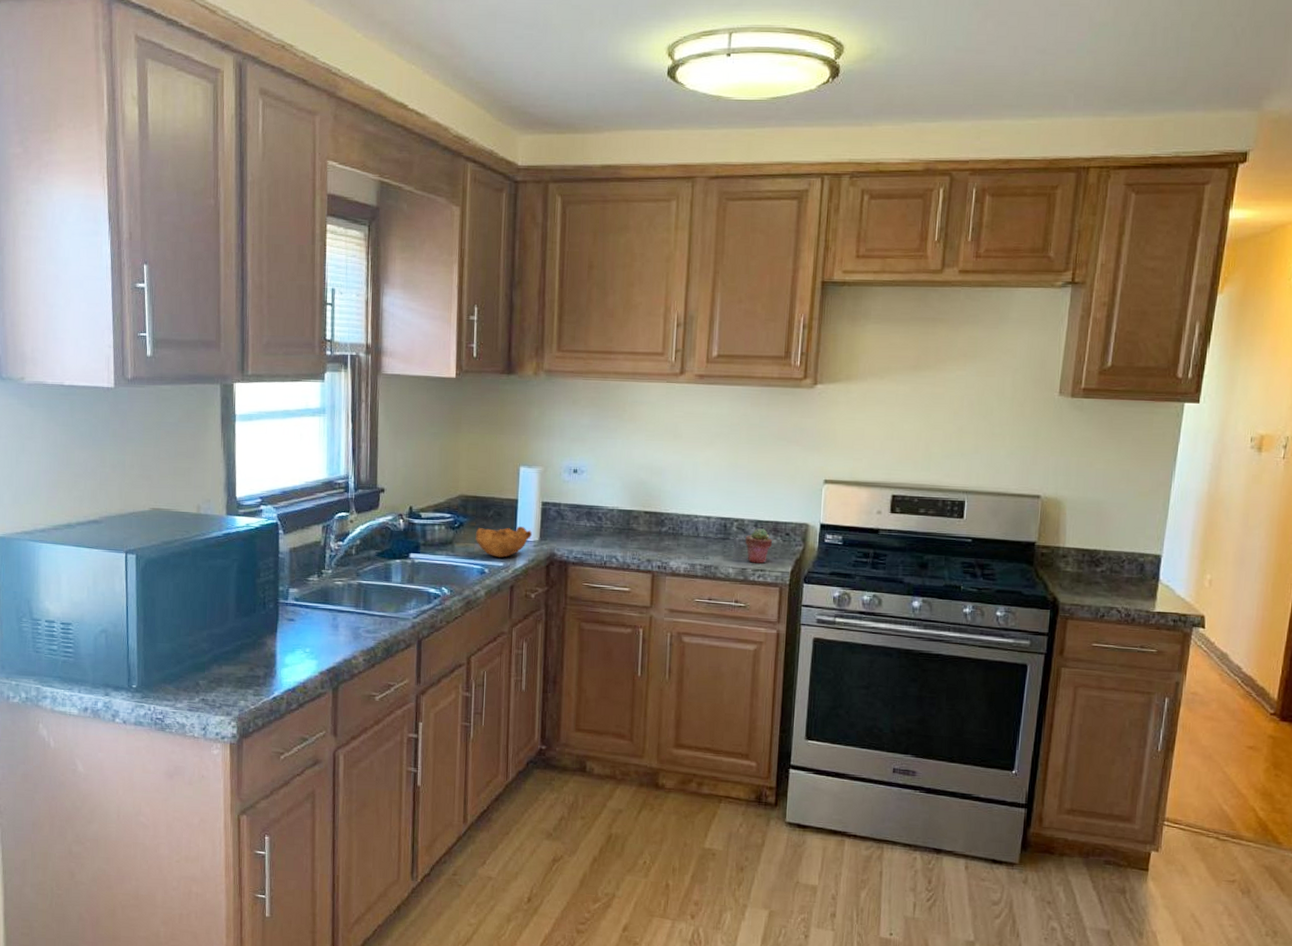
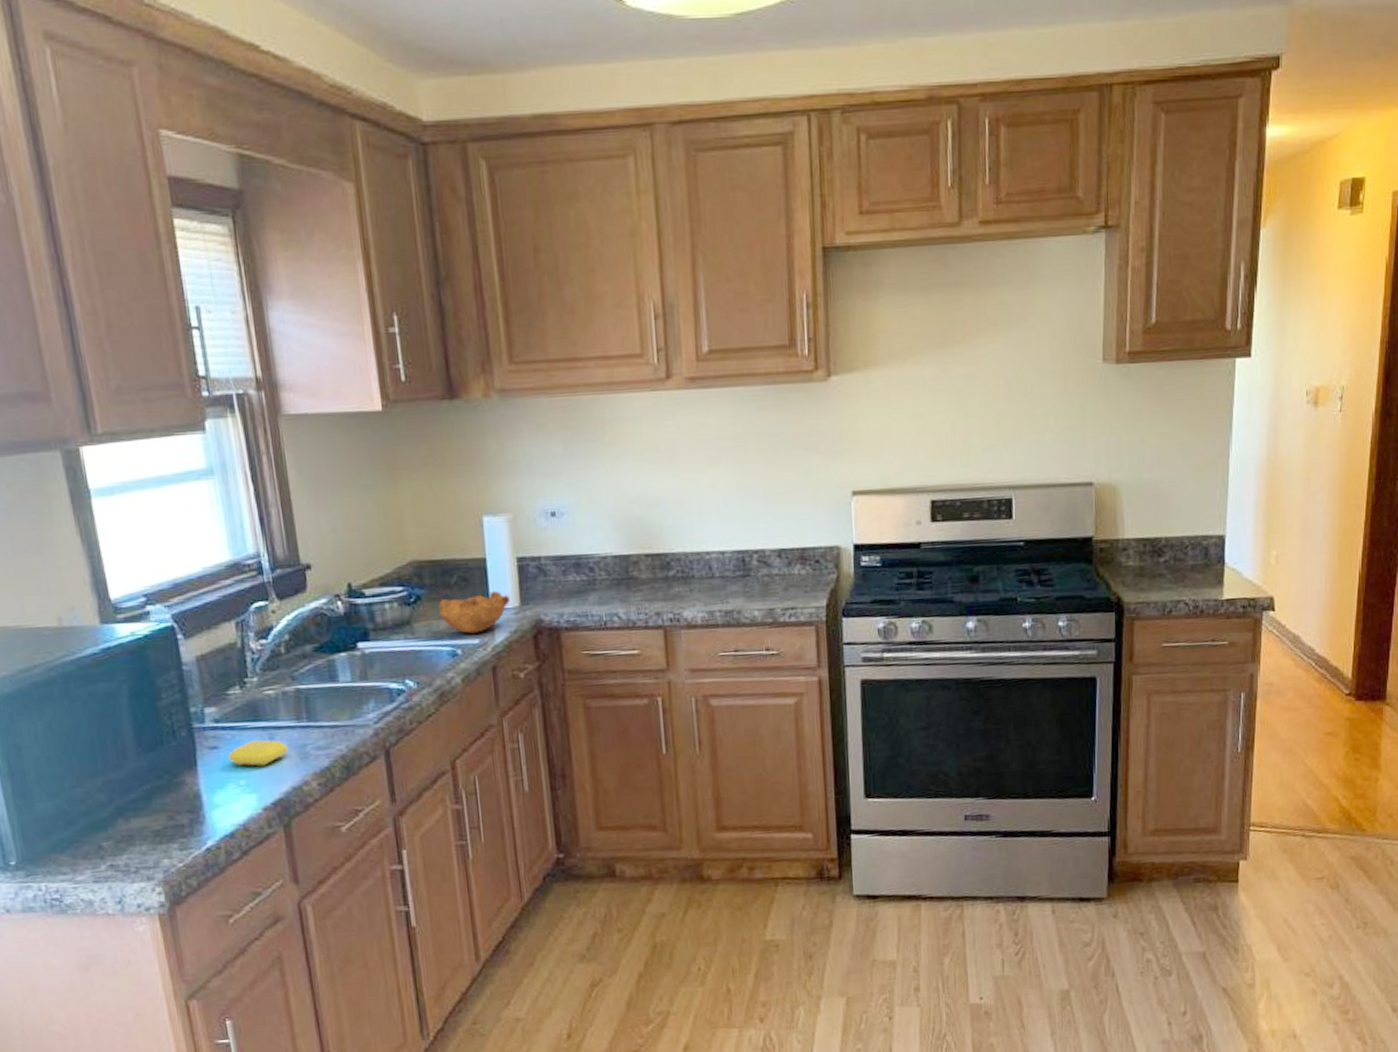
soap bar: none [301,618,346,640] -> present [228,739,289,767]
potted succulent: present [745,528,773,564] -> none [769,558,801,601]

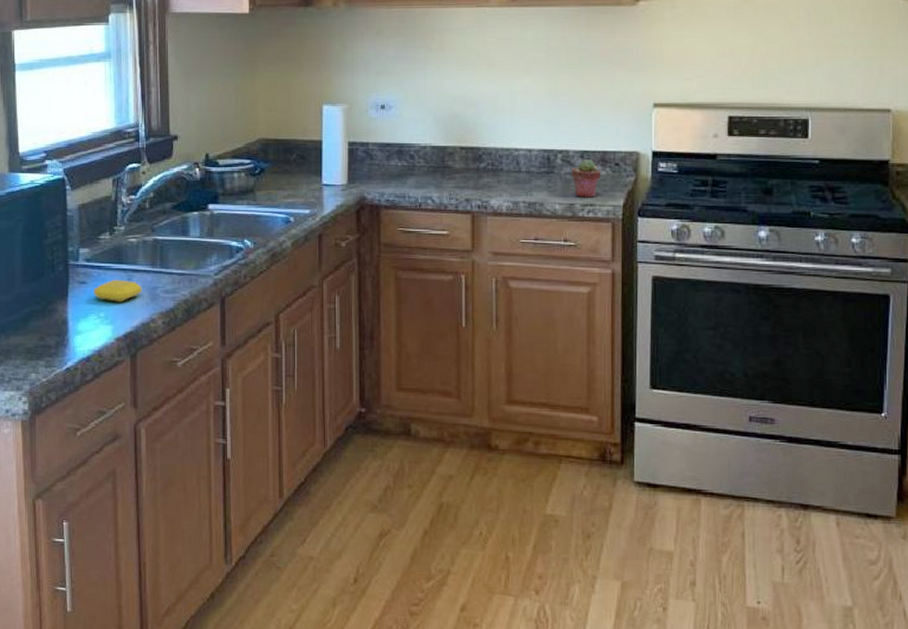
bowl: present [438,591,510,634] -> none [279,170,339,204]
potted succulent: none [769,558,801,601] -> present [572,159,602,198]

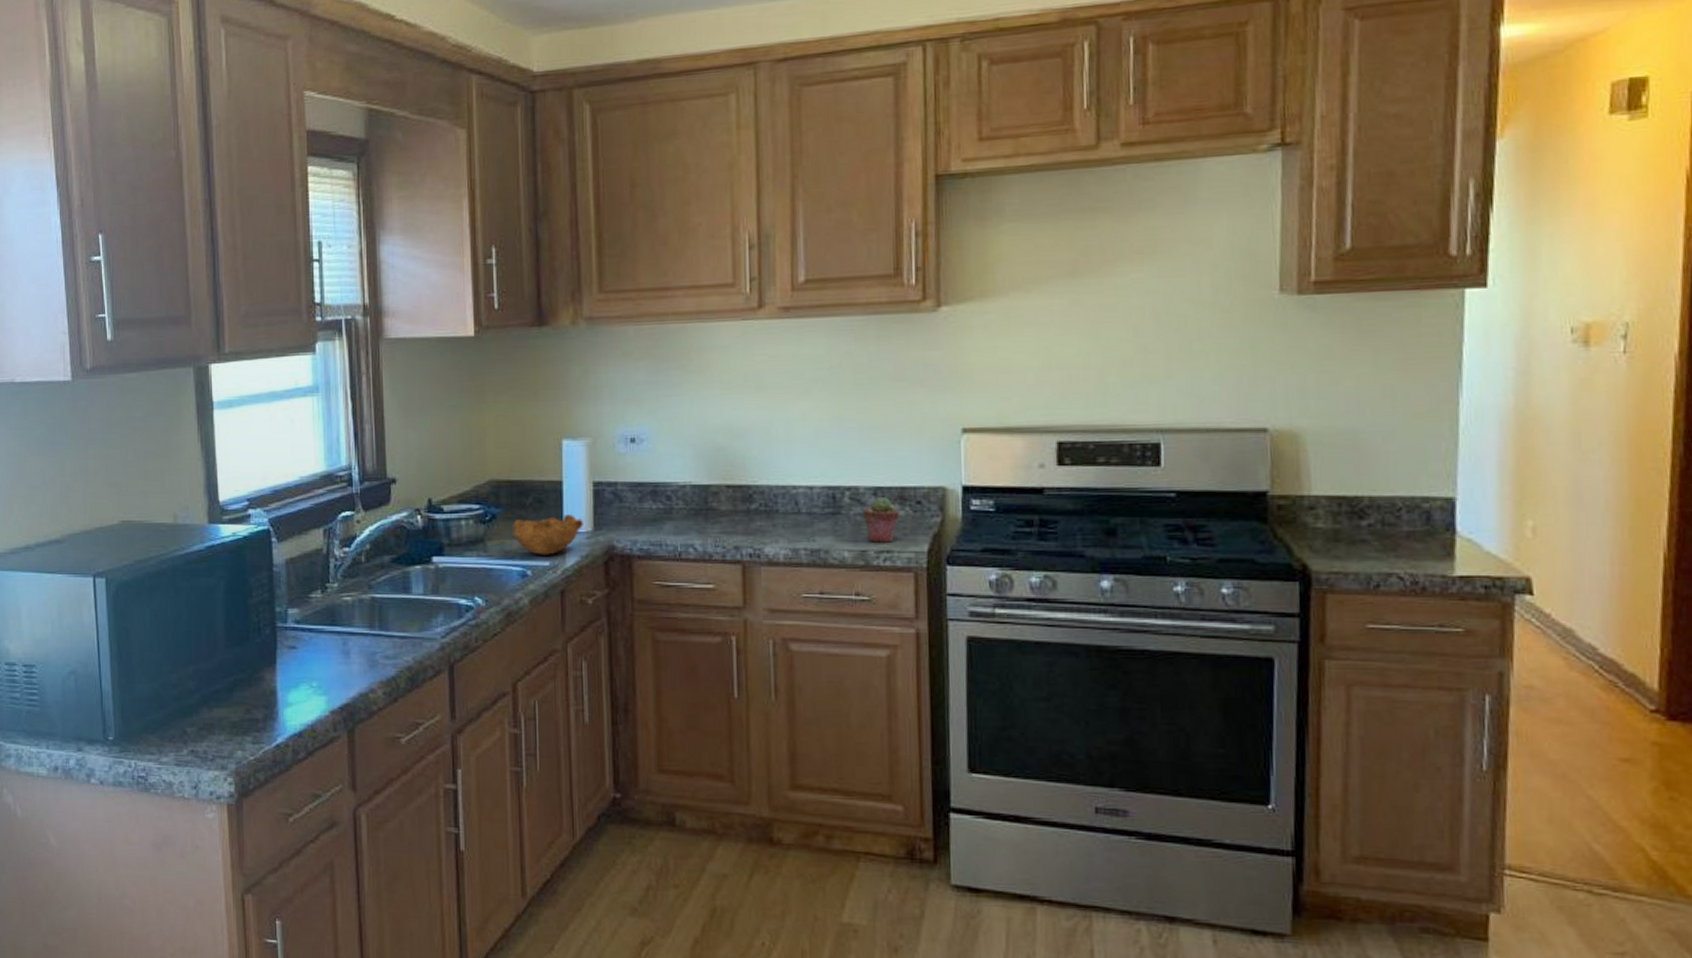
soap bar: present [94,279,142,302] -> none [305,643,360,670]
bowl: none [279,170,339,204] -> present [513,514,583,555]

